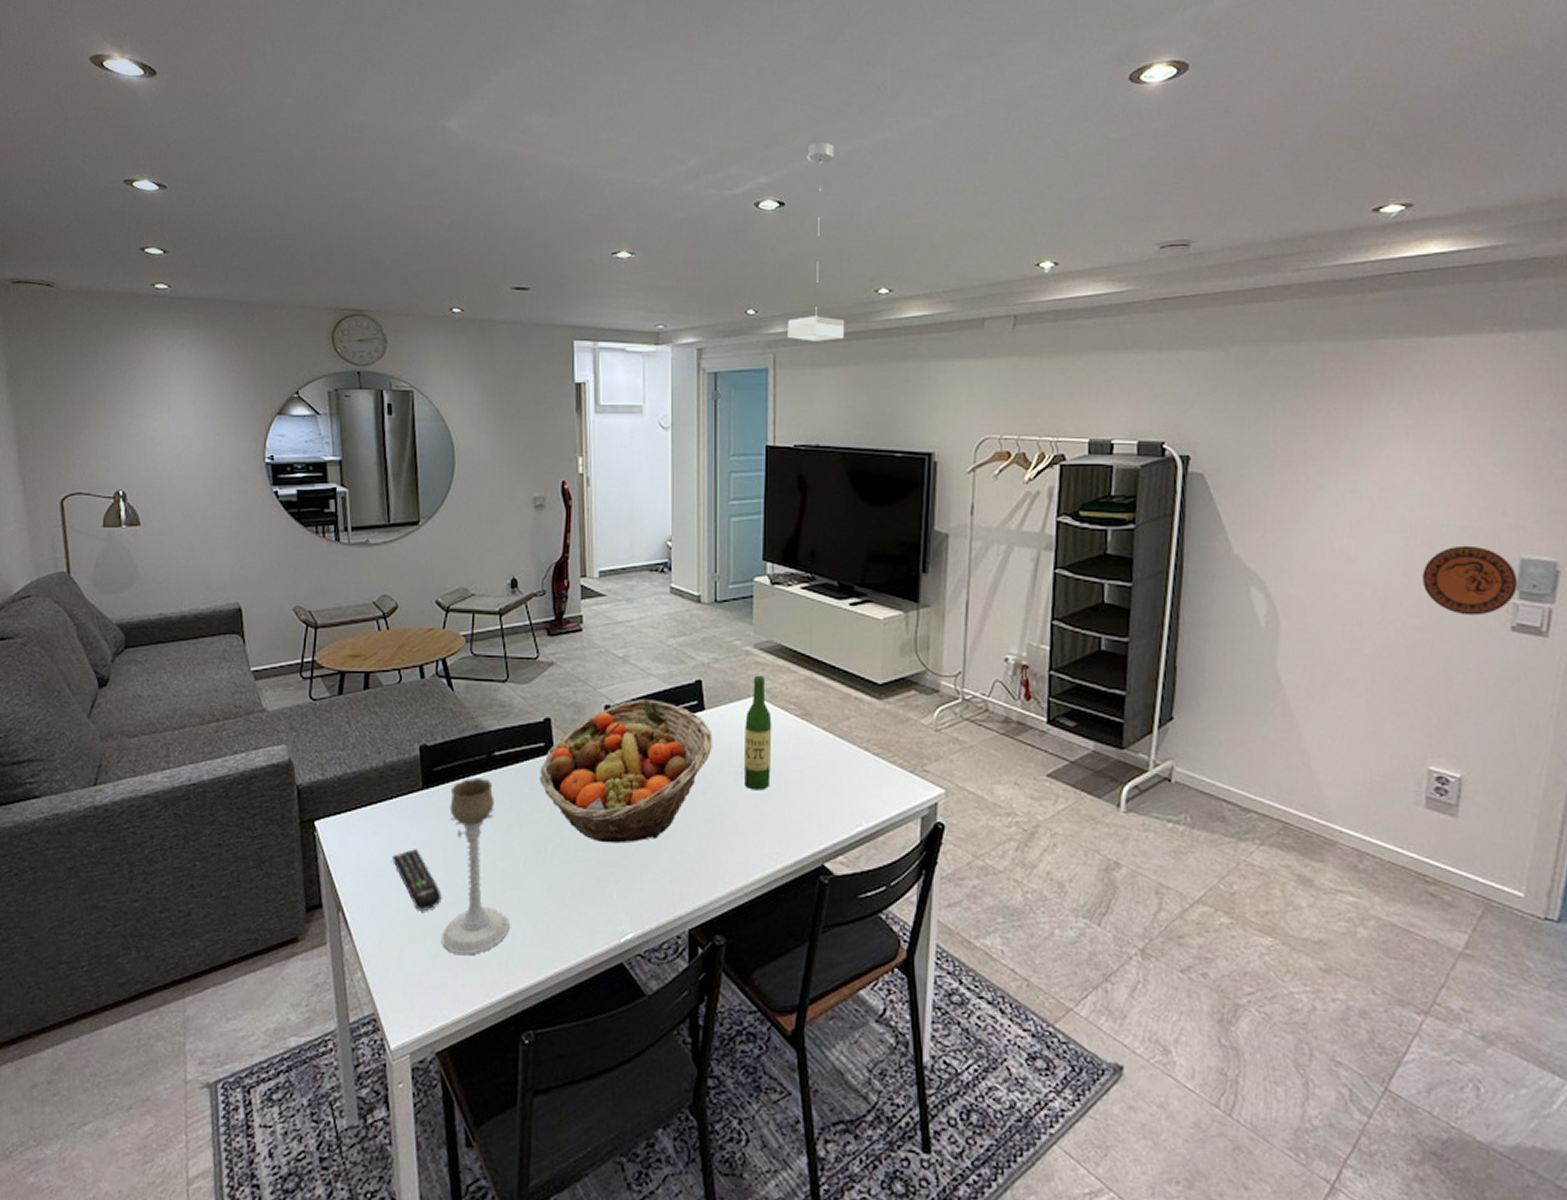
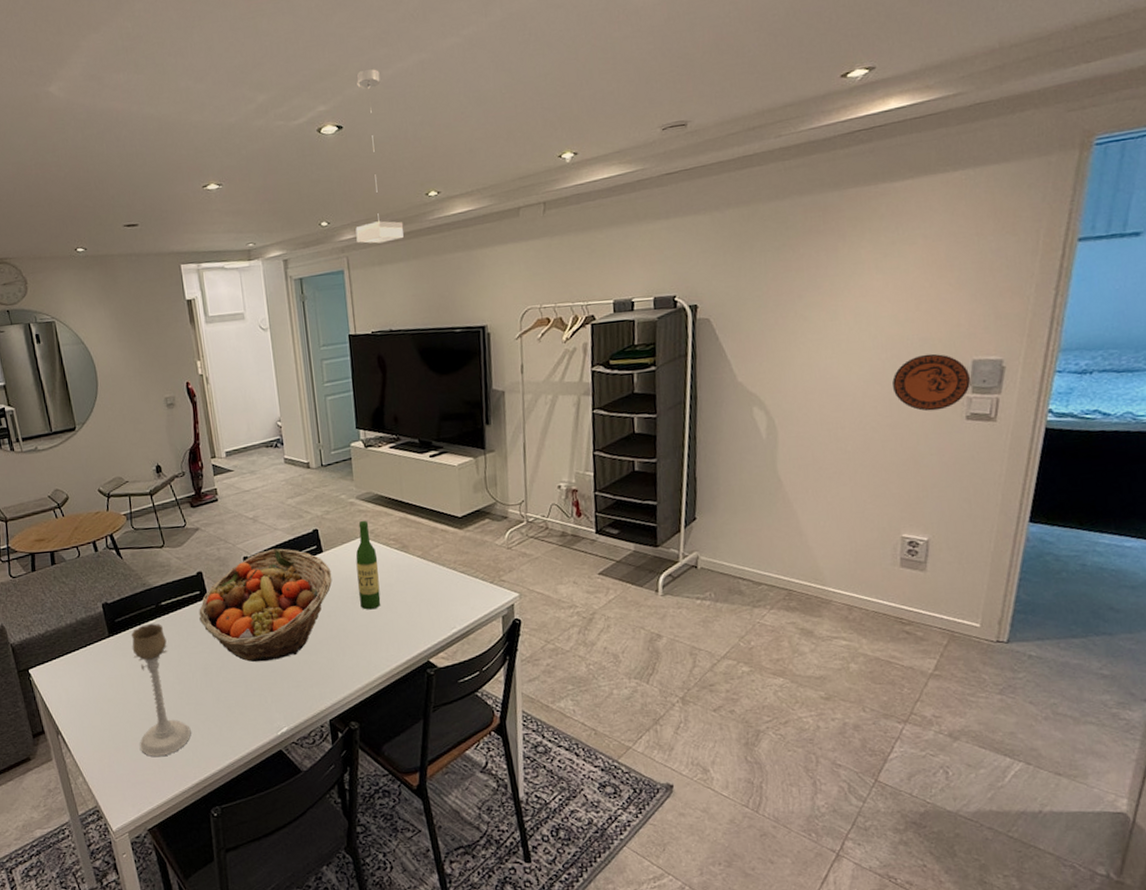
remote control: present [391,849,442,911] -> none [92,682,136,728]

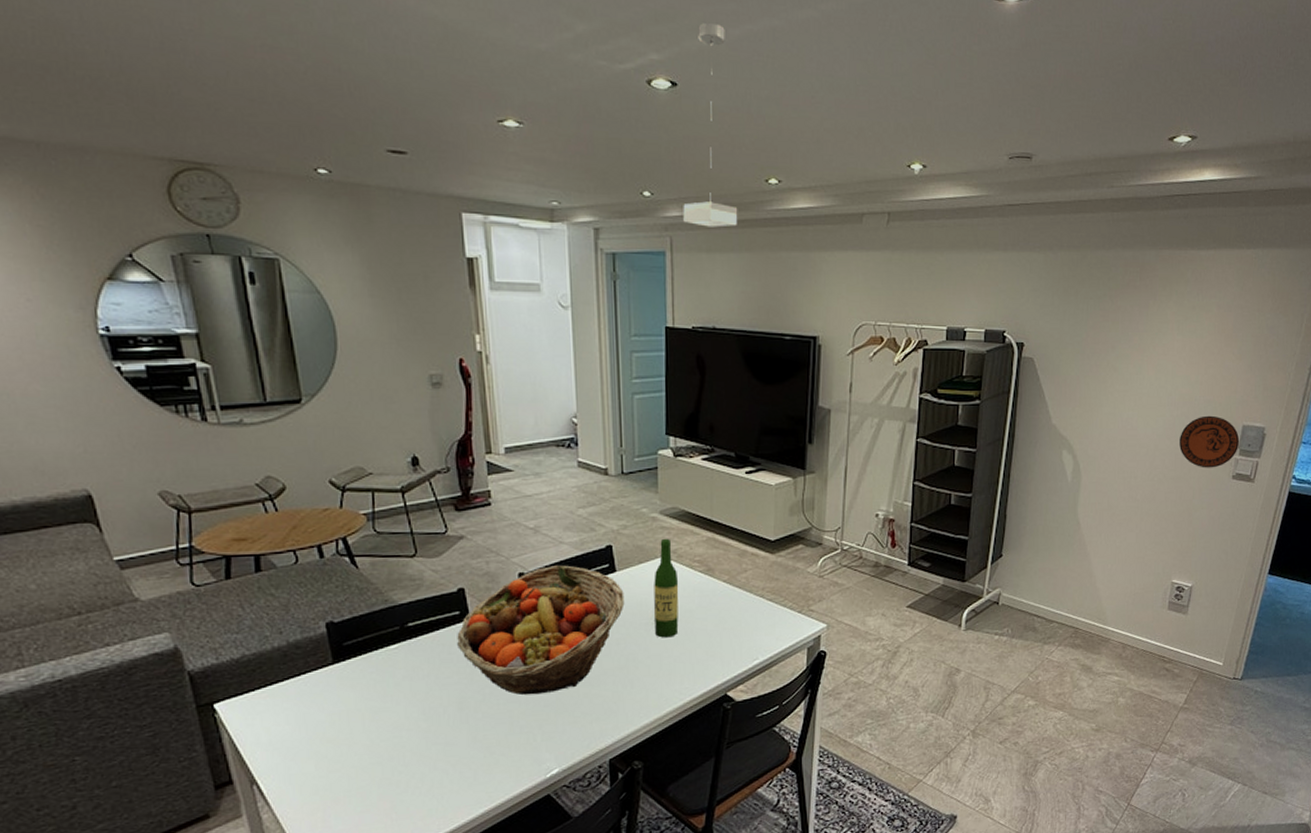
candle holder: present [131,623,191,757] -> none [363,648,437,808]

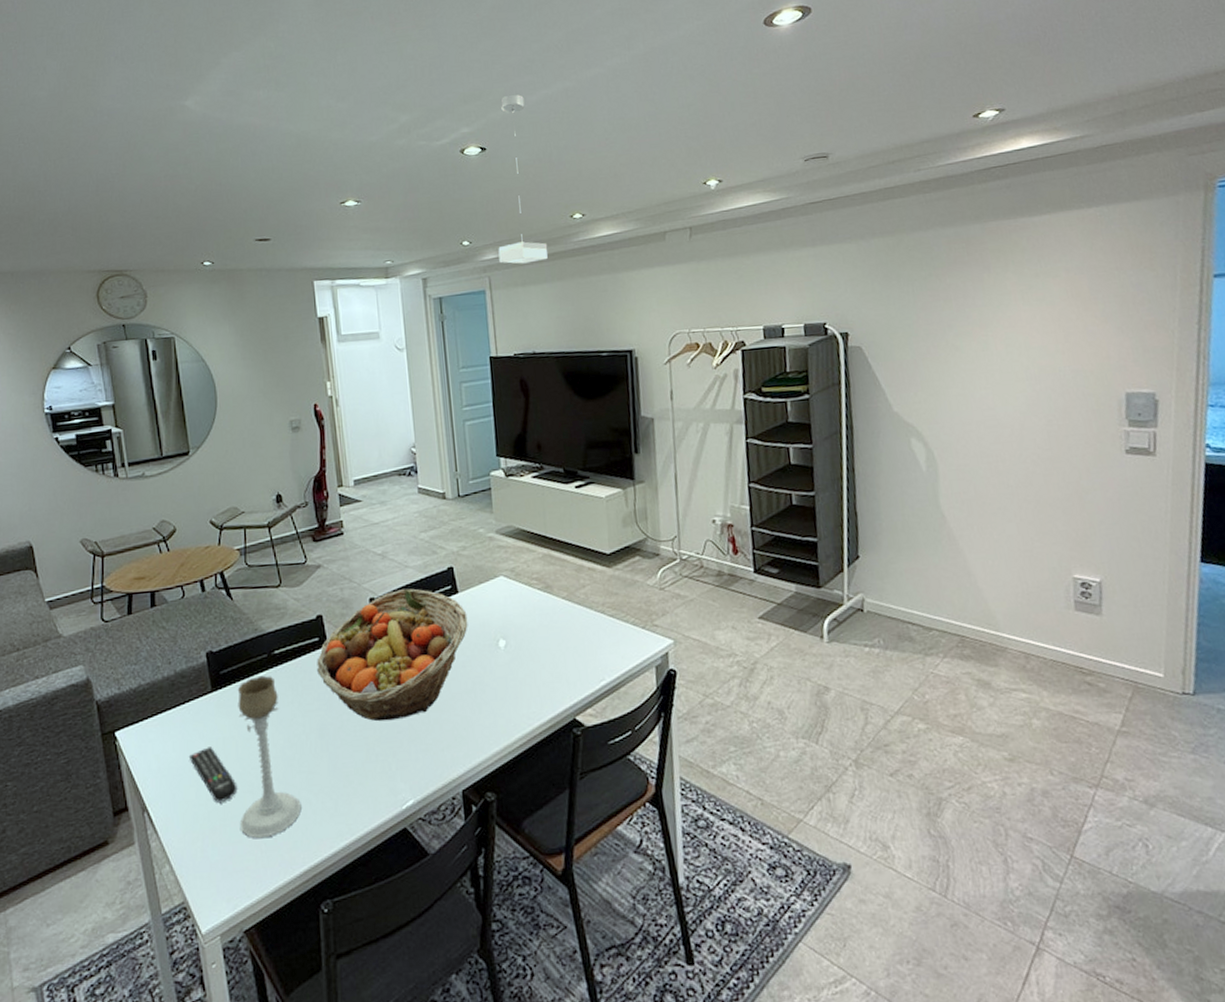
remote control: none [305,719,364,774] -> present [188,747,238,802]
candle holder: none [363,648,437,808] -> present [237,675,302,839]
wine bottle: present [654,538,679,638] -> none [494,557,522,659]
decorative plate: present [1180,415,1240,468] -> none [1048,386,1127,445]

